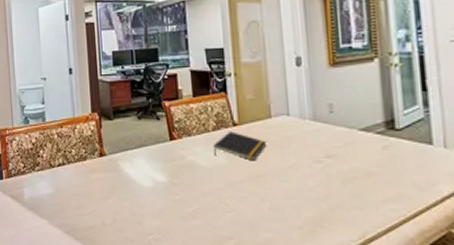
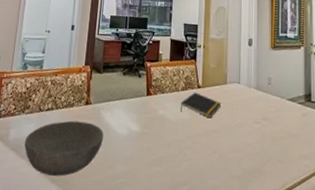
bowl: none [40,175,126,235] -> present [24,120,104,176]

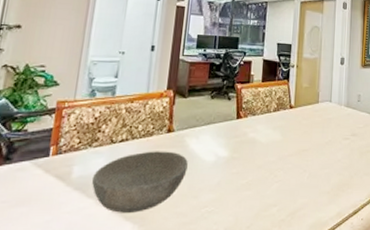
notepad: present [180,92,222,119] -> none [271,113,313,138]

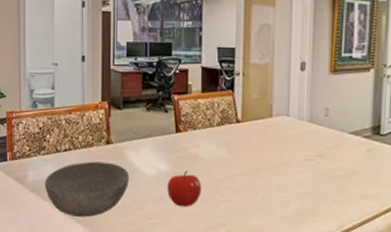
fruit: none [224,154,257,191] -> present [167,170,202,207]

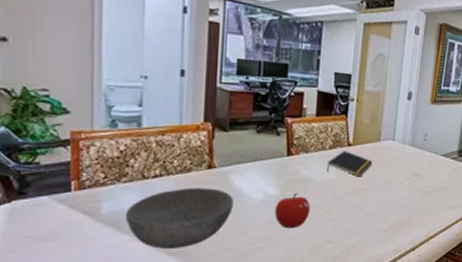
notepad: none [215,127,266,156] -> present [327,151,373,177]

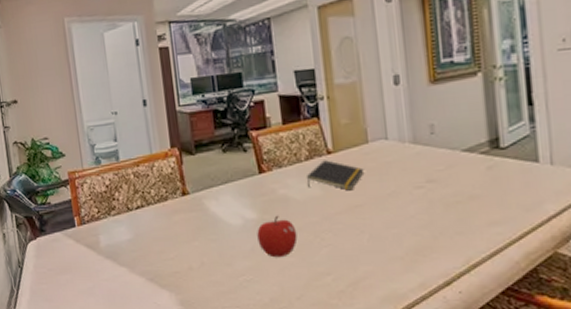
bowl: present [125,187,233,249] -> none [118,216,213,281]

